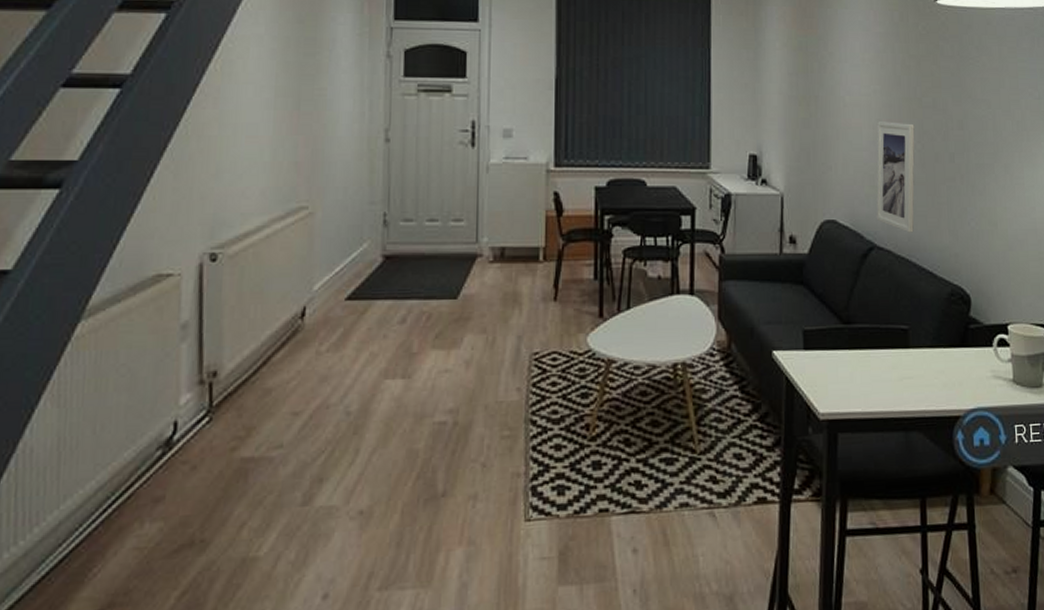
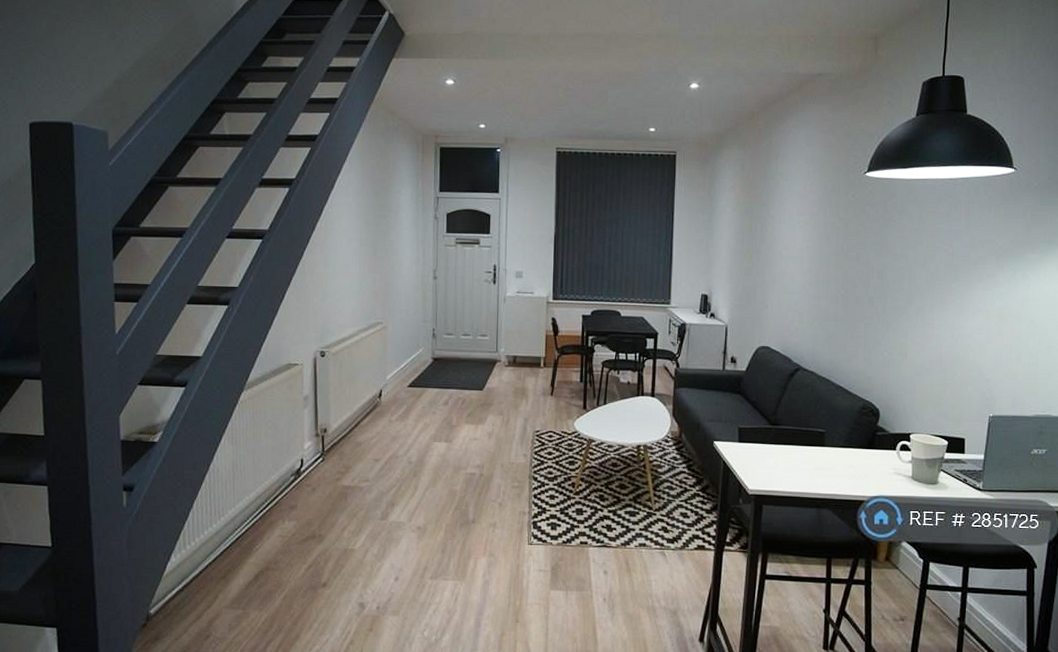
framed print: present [876,121,915,233] -> none [803,271,840,359]

